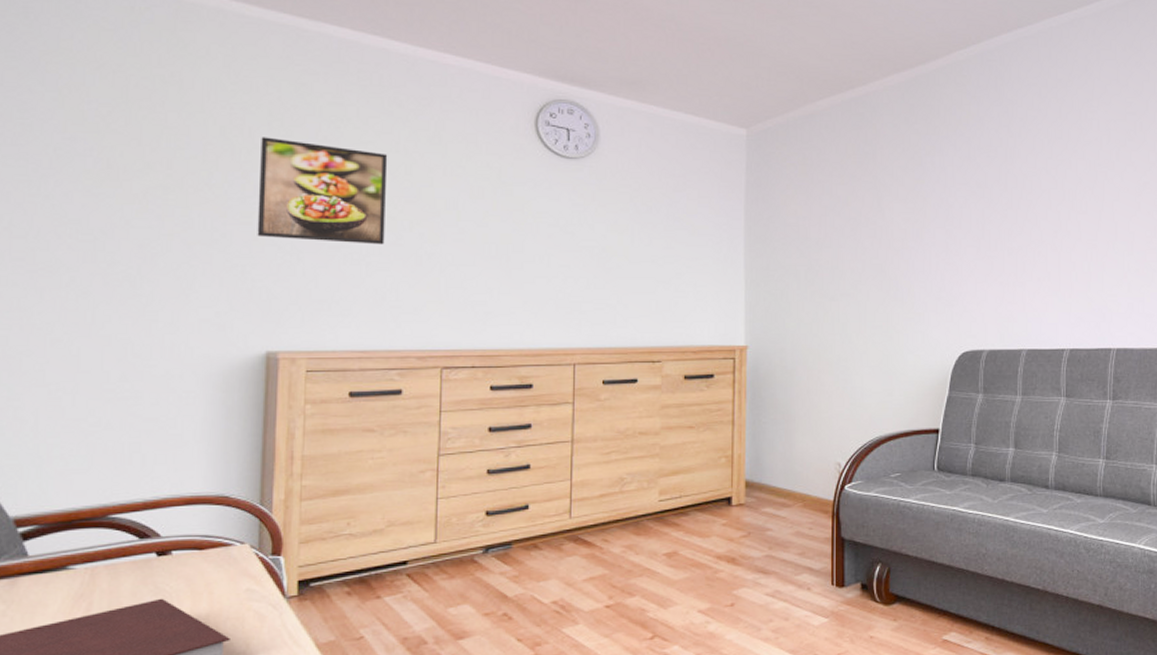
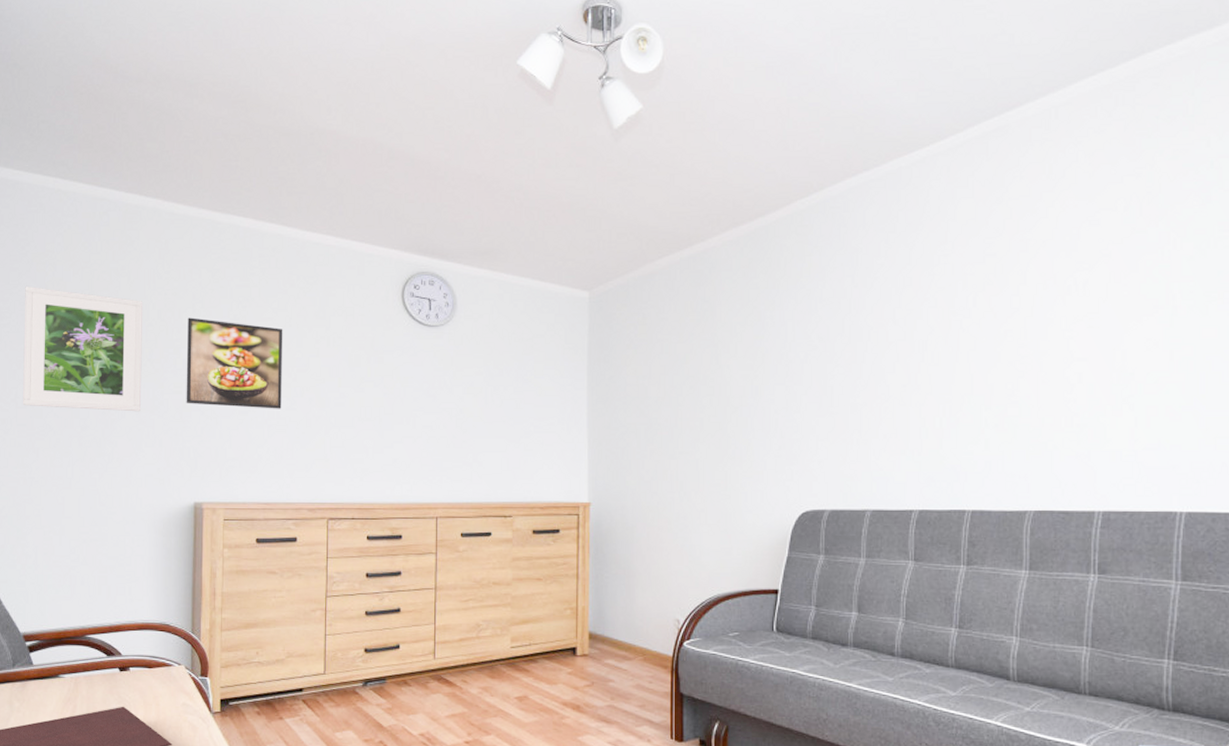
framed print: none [19,89,200,245] -> present [22,286,143,412]

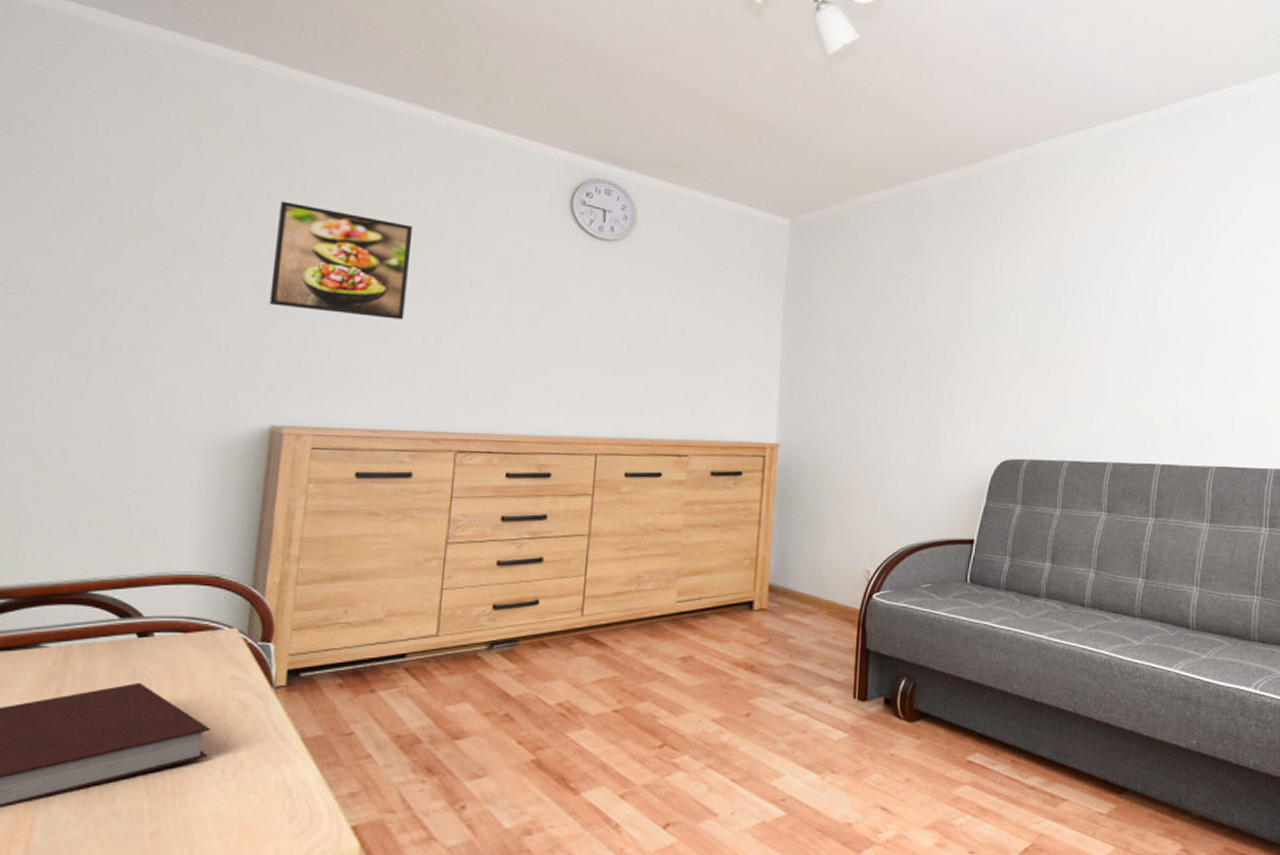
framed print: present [22,286,143,412] -> none [15,138,218,311]

